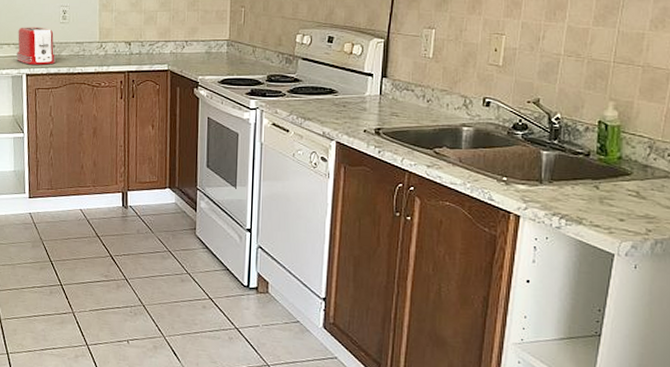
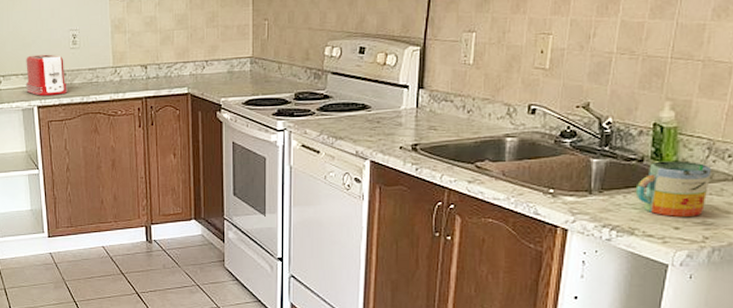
mug: none [582,156,652,210] -> present [635,160,711,217]

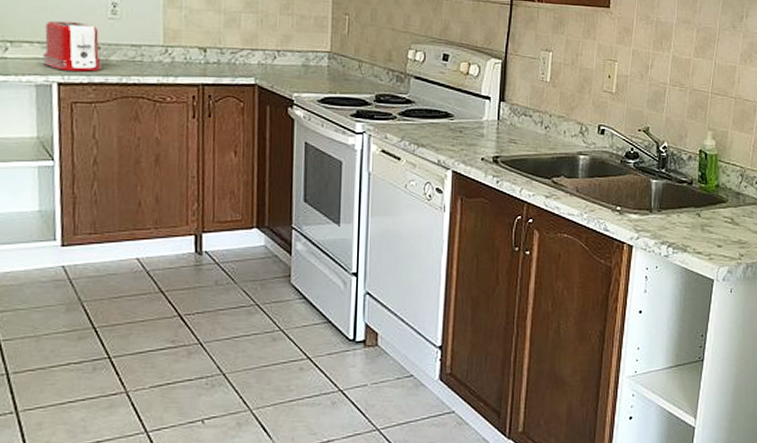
mug: present [635,160,711,217] -> none [687,184,743,236]

